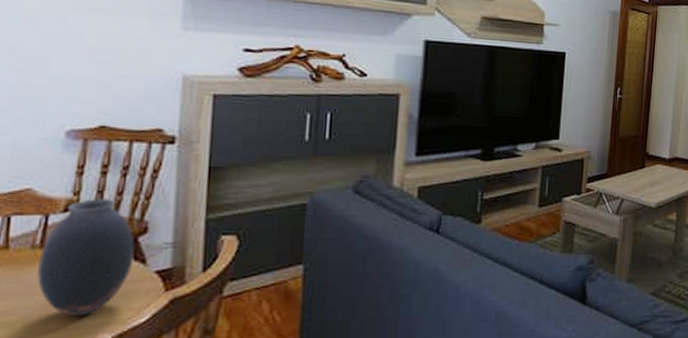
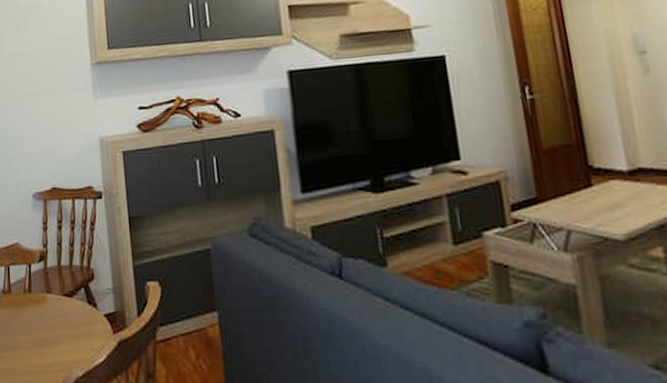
vase: present [37,199,135,316] -> none [29,249,89,353]

